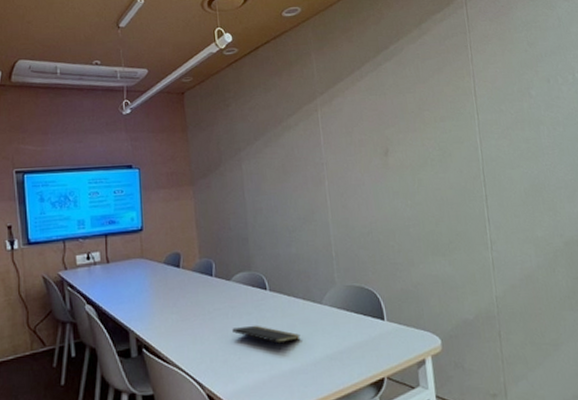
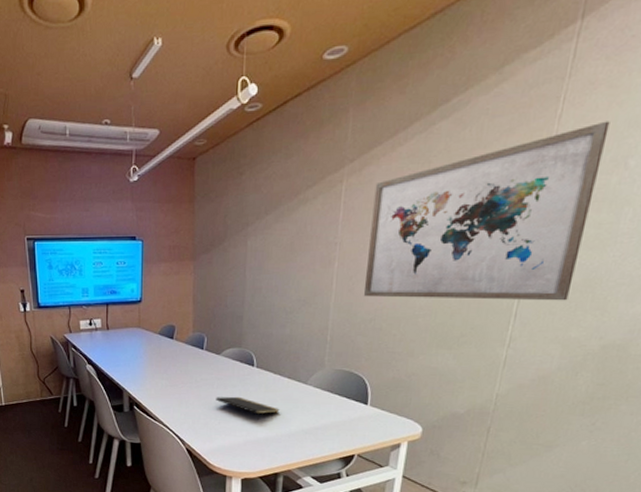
wall art: none [345,63,525,211] -> present [363,121,610,301]

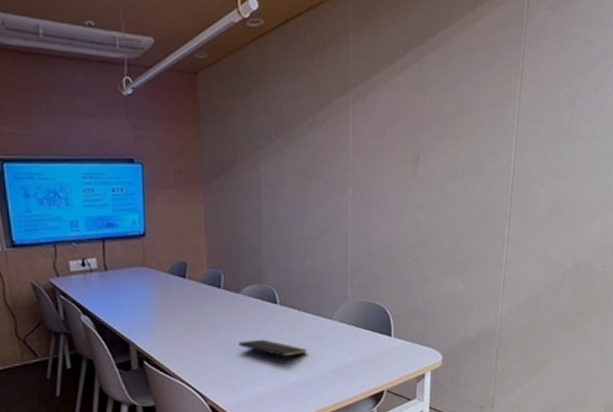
wall art: present [363,121,610,301] -> none [377,63,560,225]

